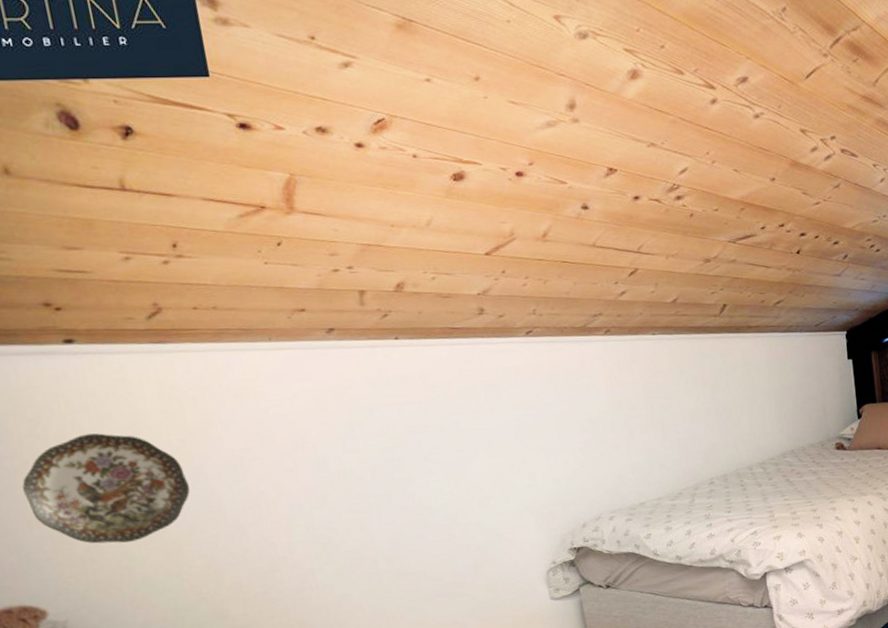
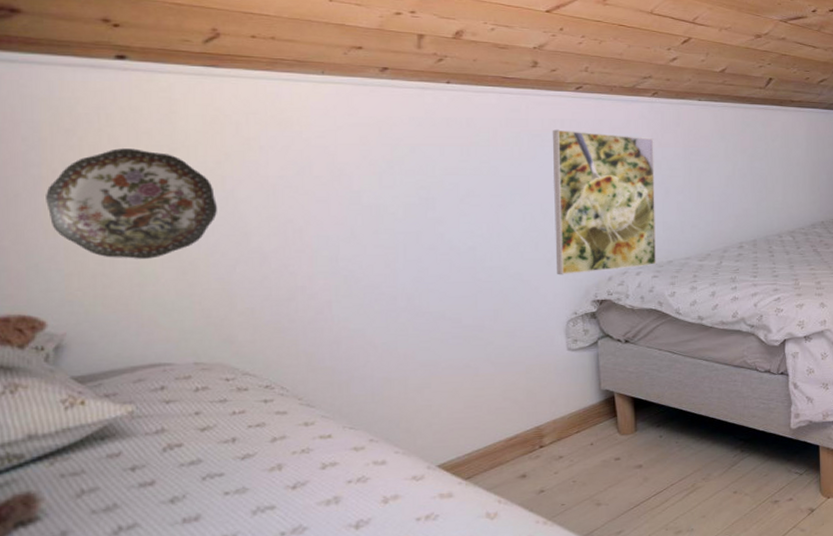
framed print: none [508,377,630,526] -> present [553,129,657,275]

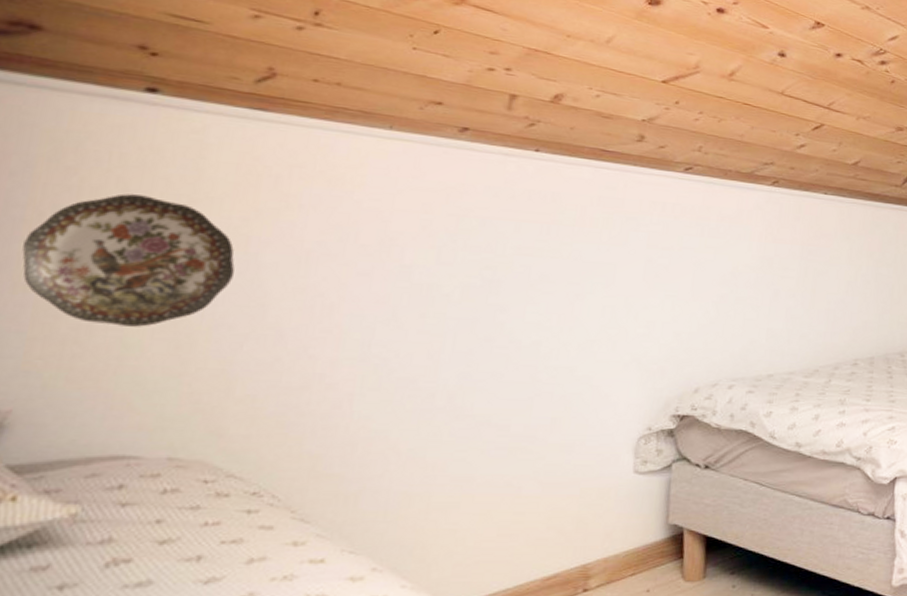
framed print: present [553,129,657,275] -> none [634,213,768,383]

